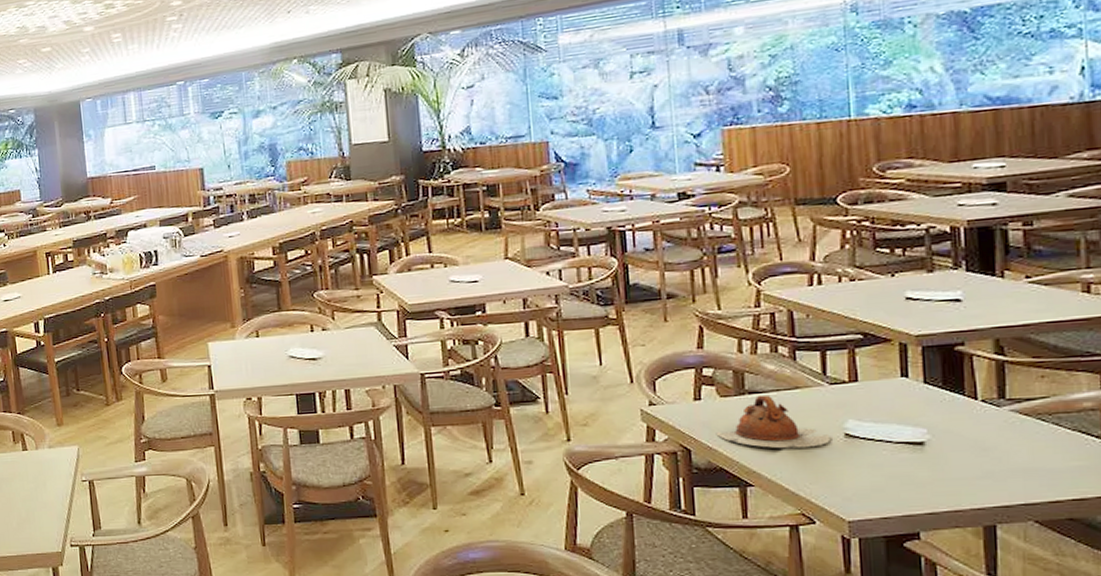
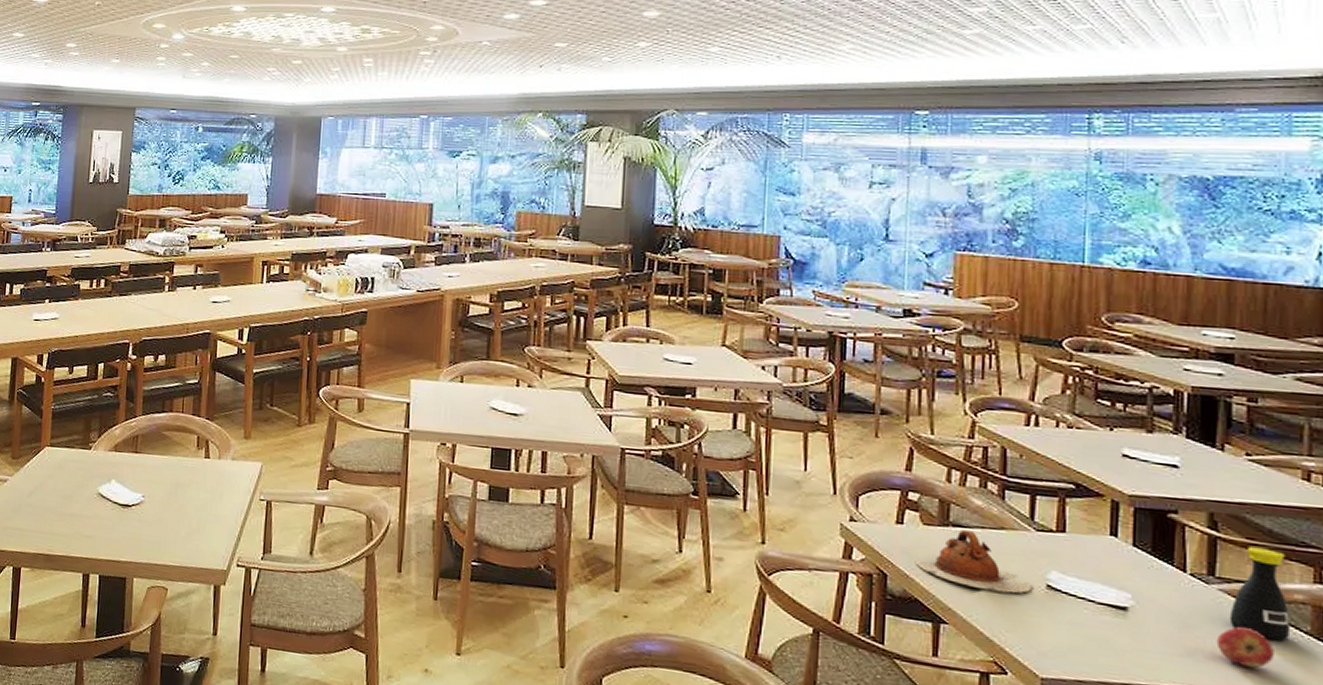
apple: none [1012,442,1068,478] -> present [1216,627,1274,668]
bottle: none [1022,364,1083,450] -> present [1229,546,1291,641]

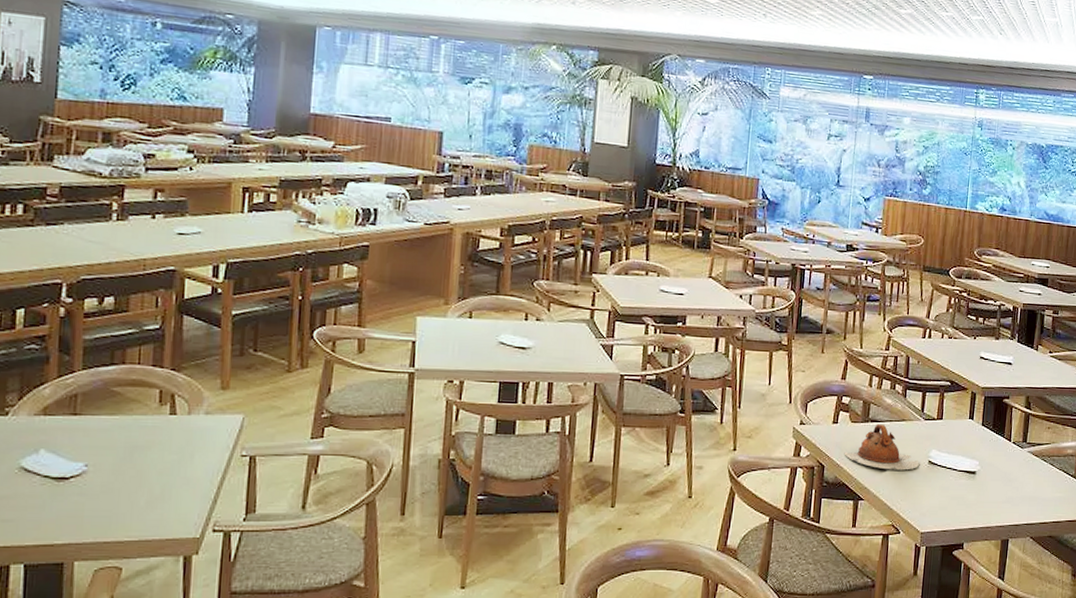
apple: present [1216,627,1274,668] -> none [1024,477,1055,504]
bottle: present [1229,546,1291,641] -> none [1032,419,1065,484]

